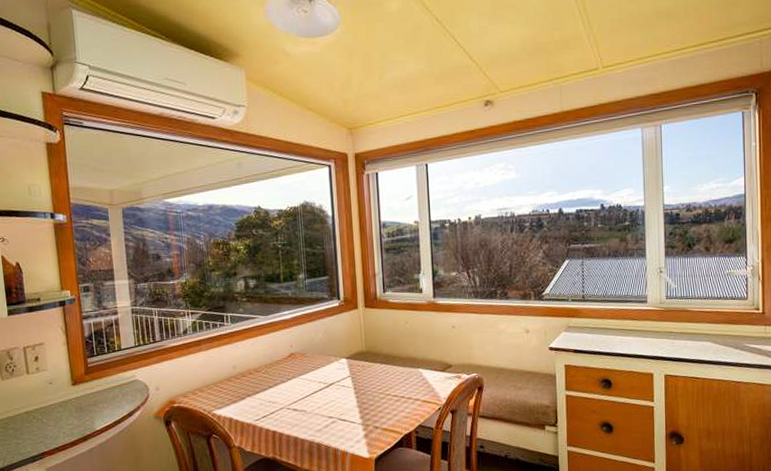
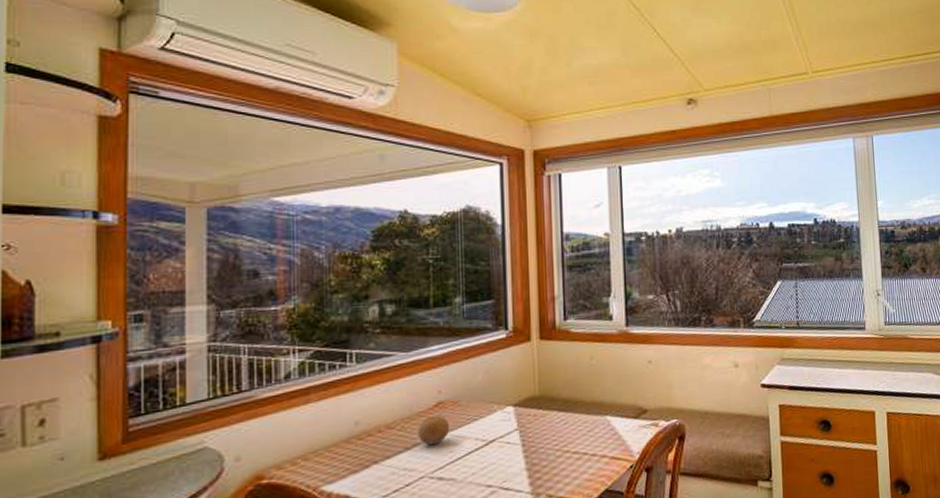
fruit: none [276,363,300,386] -> present [417,414,450,446]

